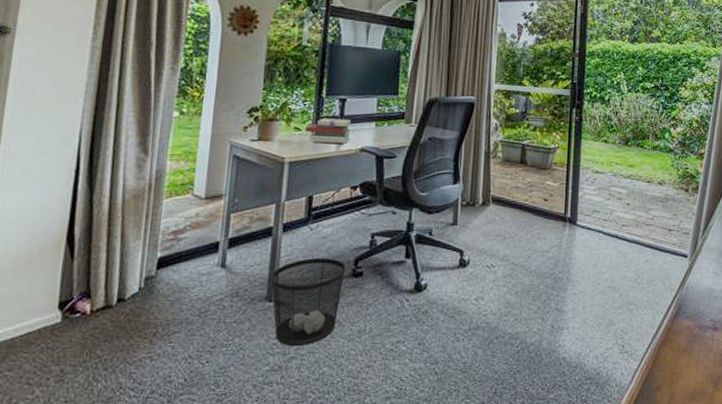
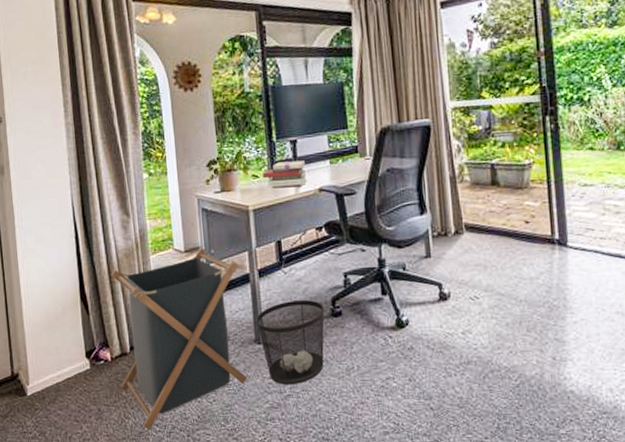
laundry basket: none [96,195,262,394] -> present [111,247,247,429]

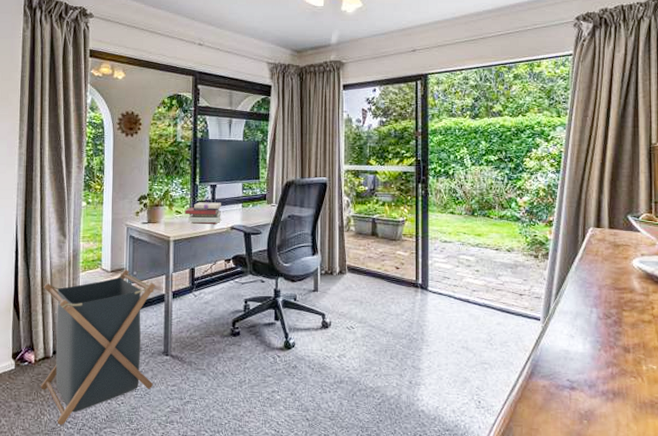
waste bin: present [255,299,325,385] -> none [165,319,226,393]

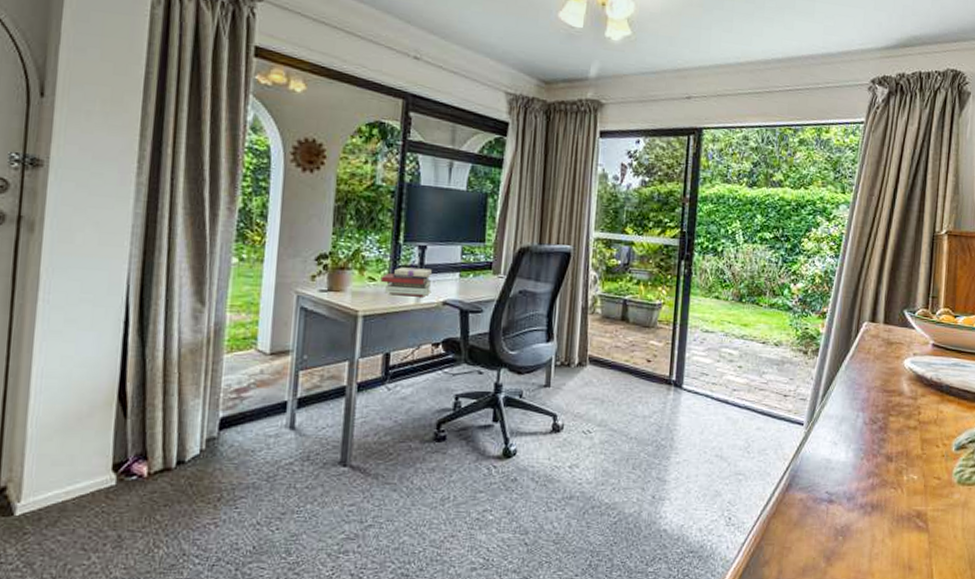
laundry basket: present [40,269,156,426] -> none [155,351,334,561]

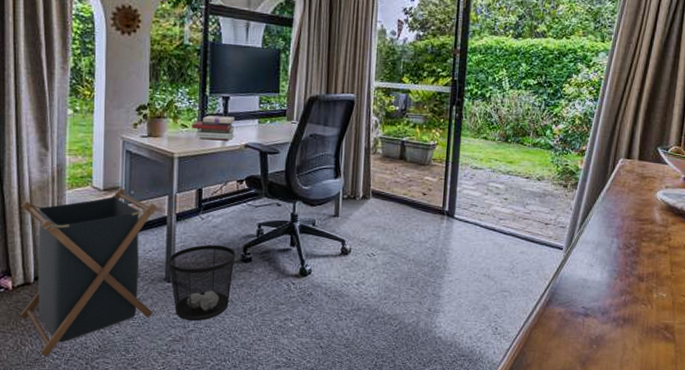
laundry basket: none [155,351,334,561] -> present [20,187,157,357]
waste bin: none [344,420,428,514] -> present [167,244,236,321]

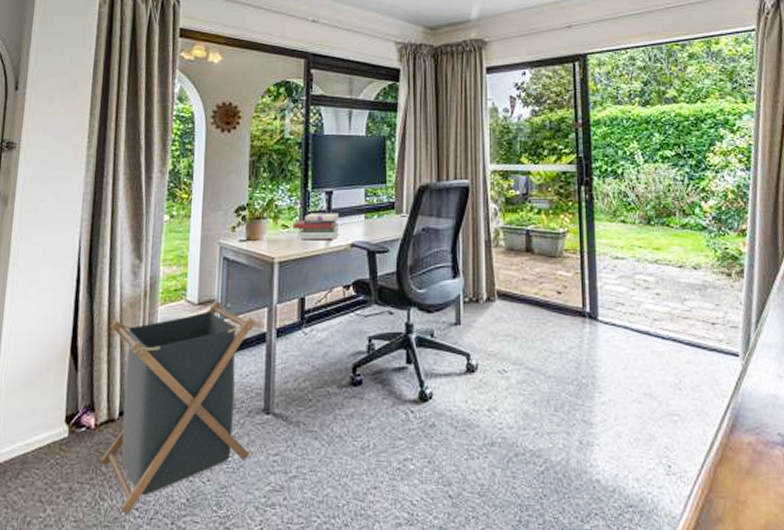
waste bin: present [167,244,236,321] -> none [266,364,344,464]

